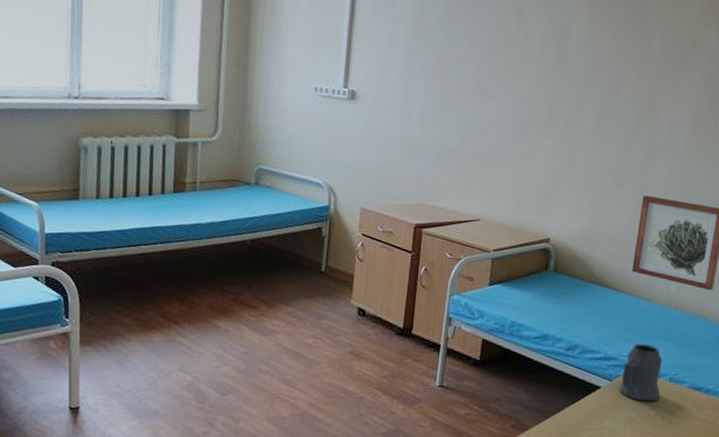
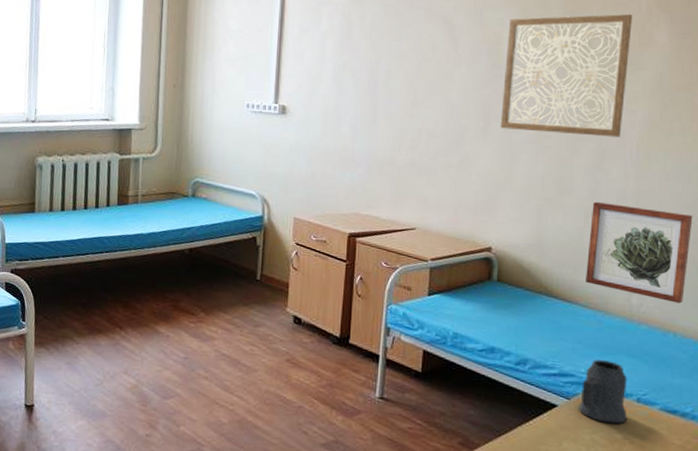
wall art: none [563,10,689,134] -> present [500,14,633,138]

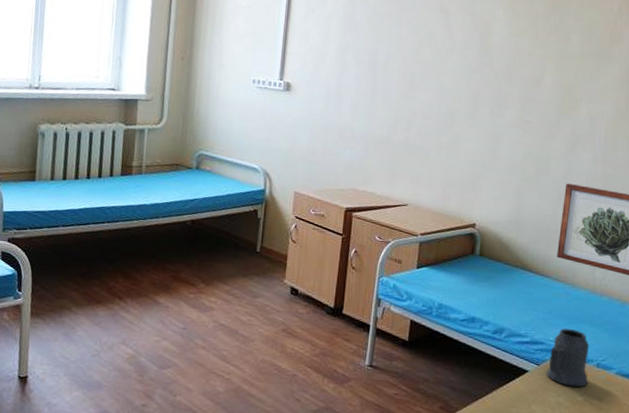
wall art: present [500,14,633,138] -> none [487,8,606,125]

